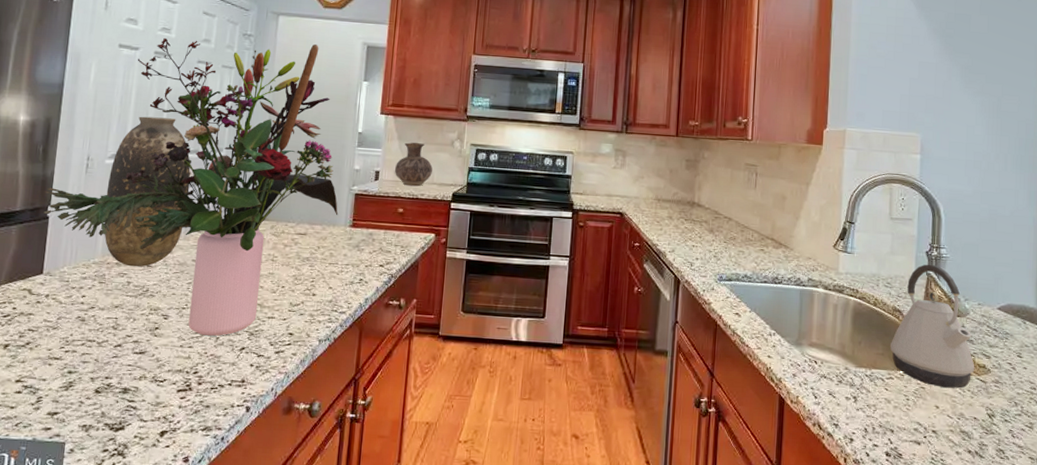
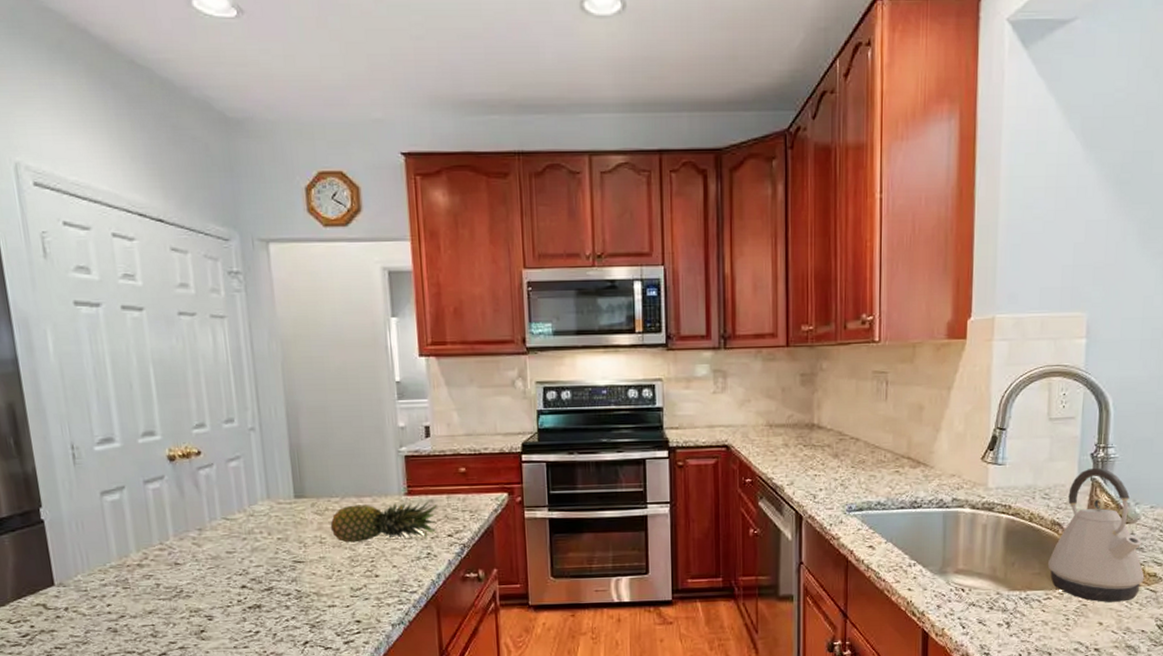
bouquet: present [44,37,339,337] -> none [31,275,389,634]
vase: present [105,116,191,267] -> none [103,388,207,567]
fruit: none [283,230,376,267] -> present [330,501,438,543]
ceramic jug: present [394,142,433,186] -> none [447,386,494,440]

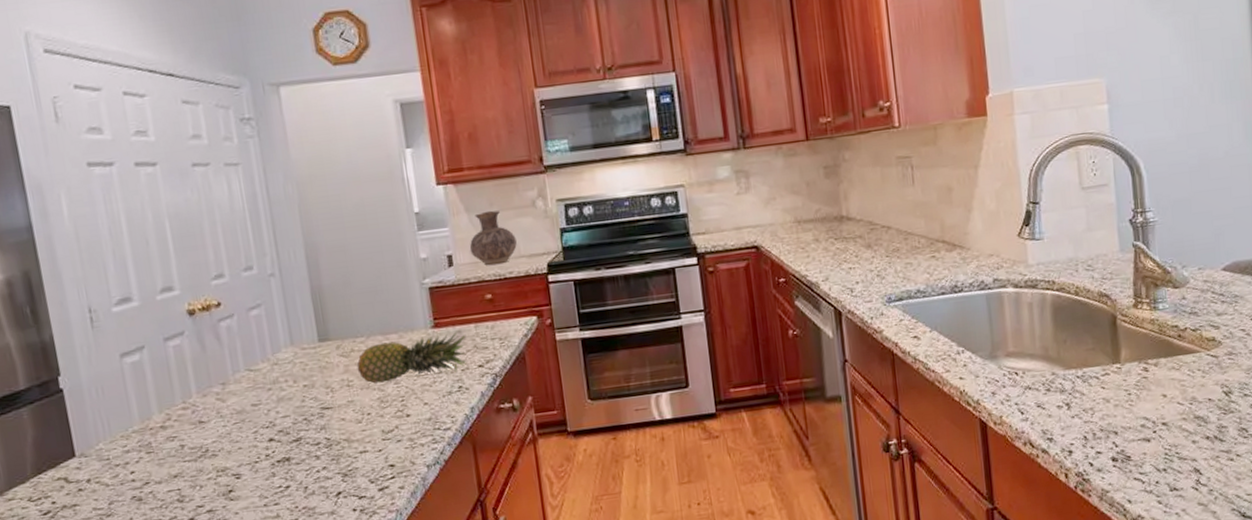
ceramic jug: none [447,386,494,440] -> present [469,210,517,265]
kettle: present [1047,467,1145,602] -> none [1100,233,1203,373]

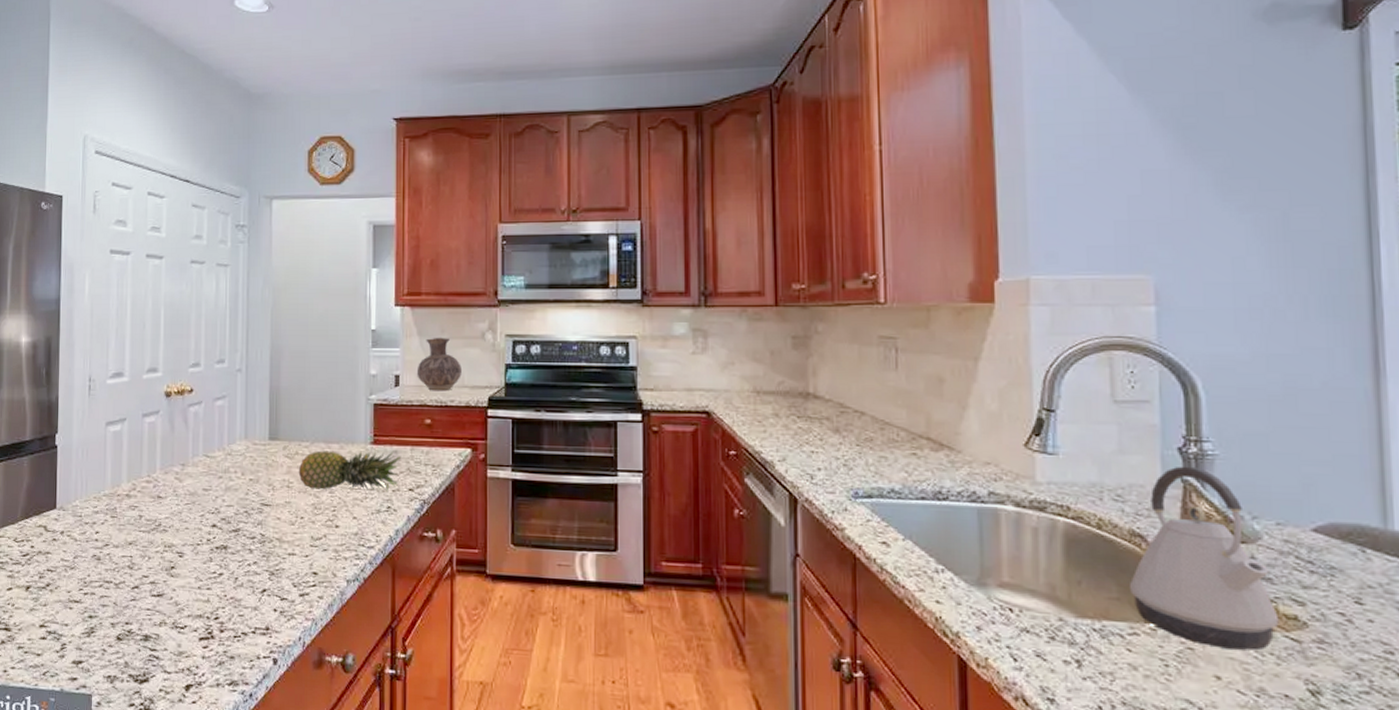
kettle: none [1100,233,1203,373] -> present [1128,466,1279,651]

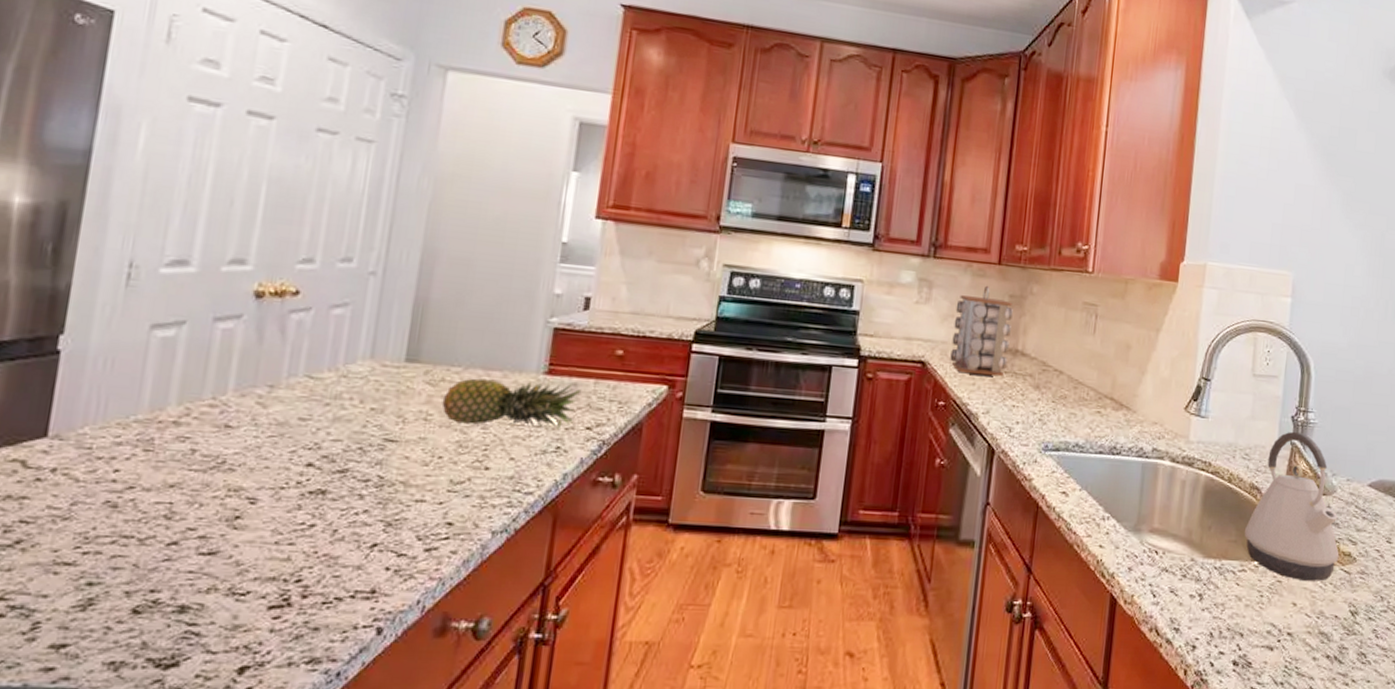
ceramic jug: present [416,337,461,391] -> none [613,259,668,320]
spice rack: none [735,329,799,422] -> present [950,285,1013,377]

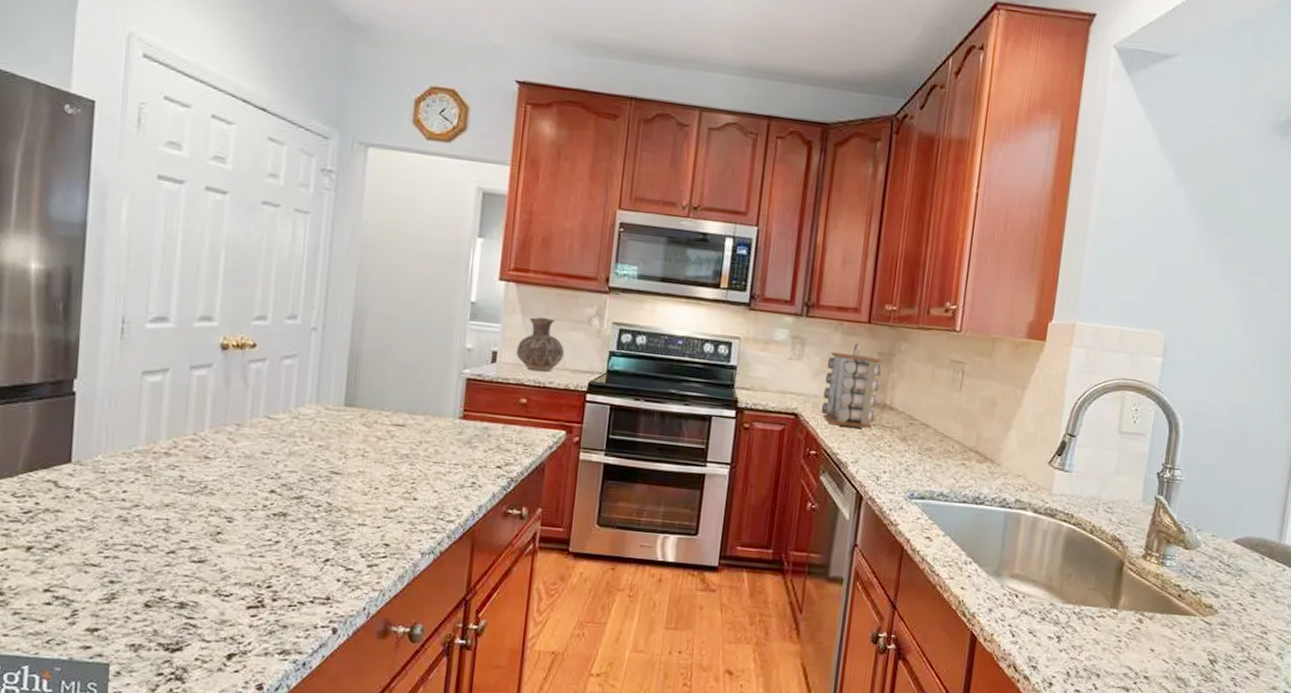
fruit: present [441,378,582,431] -> none [376,421,492,468]
ceramic jug: none [613,259,668,320] -> present [516,317,564,372]
kettle: present [1244,431,1339,581] -> none [1104,487,1201,630]

